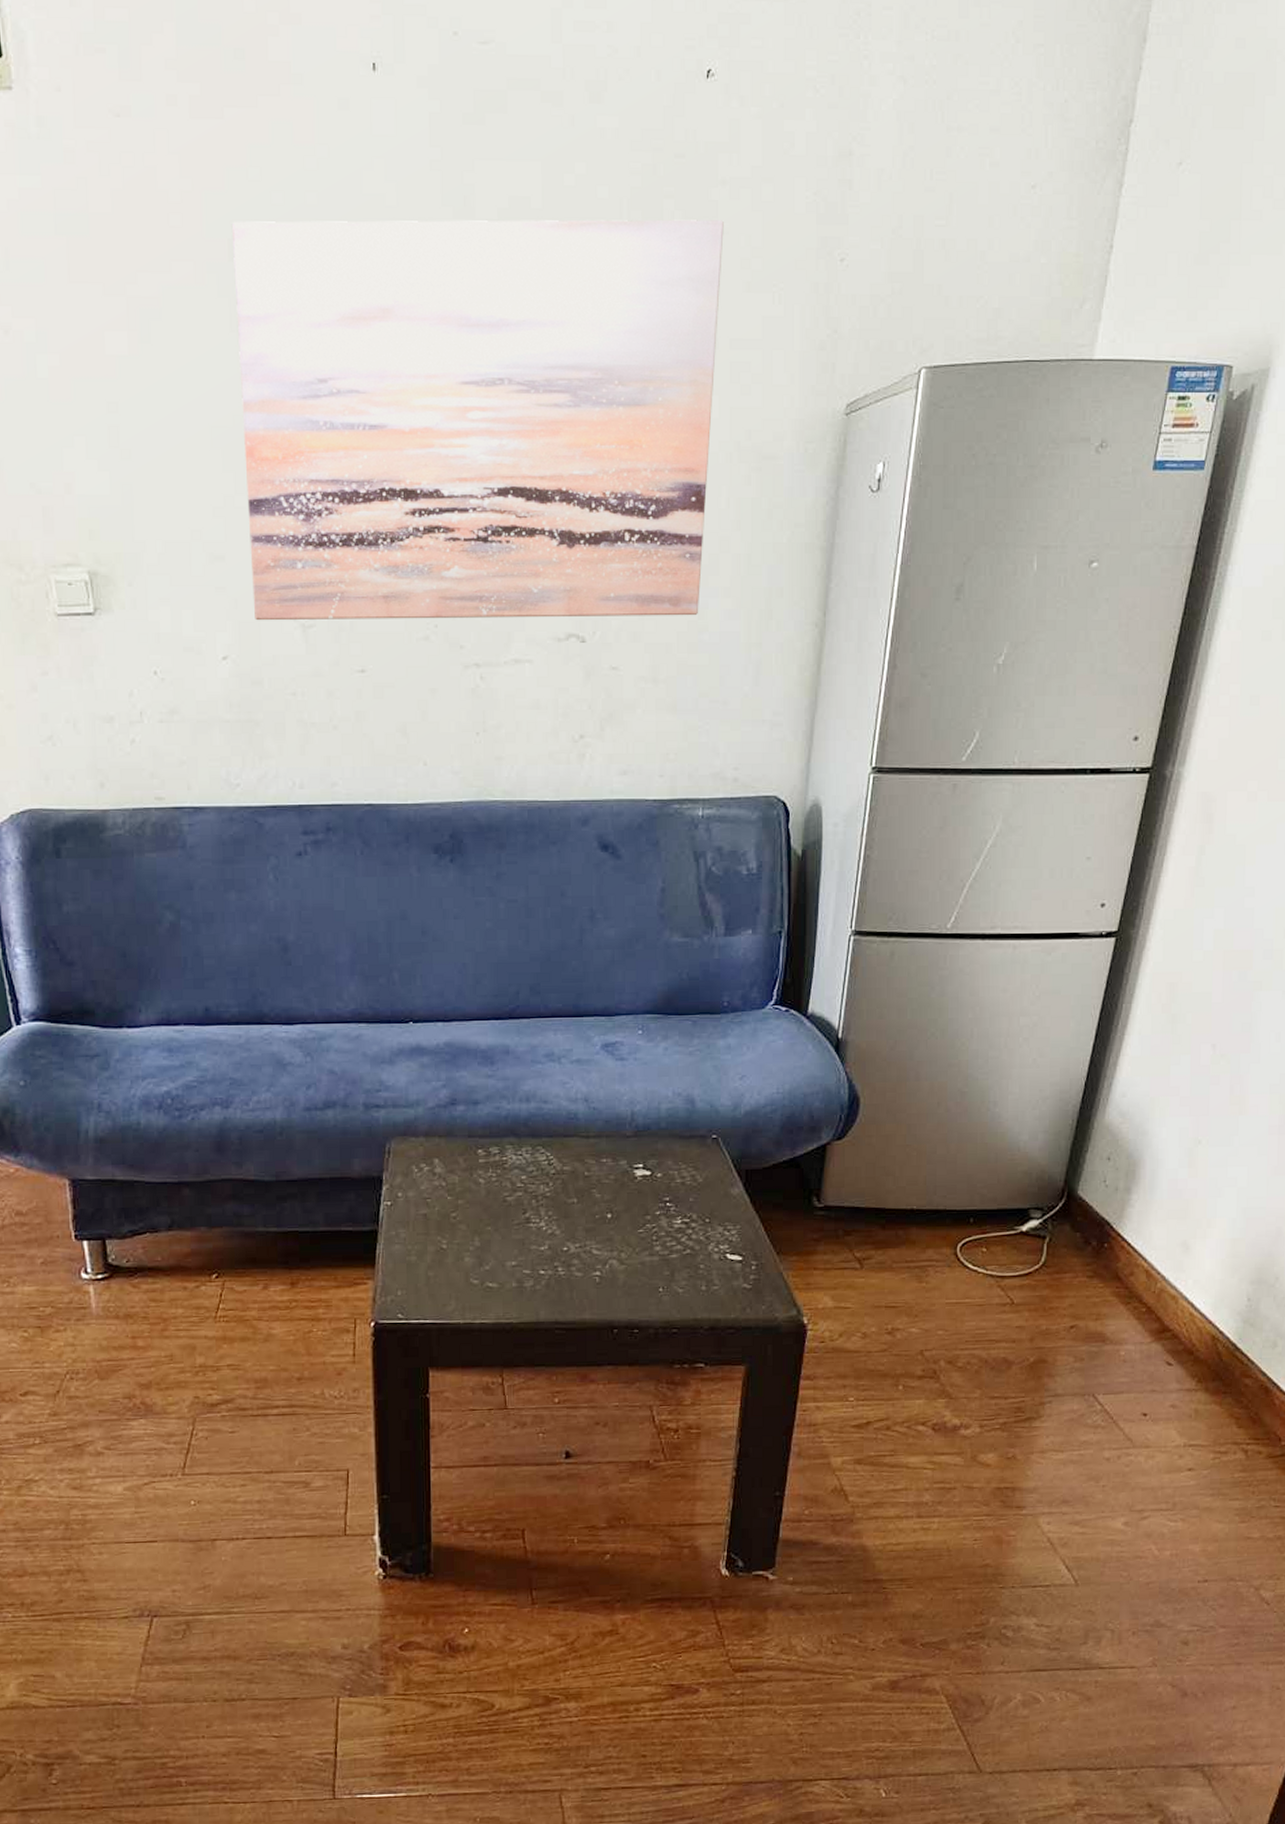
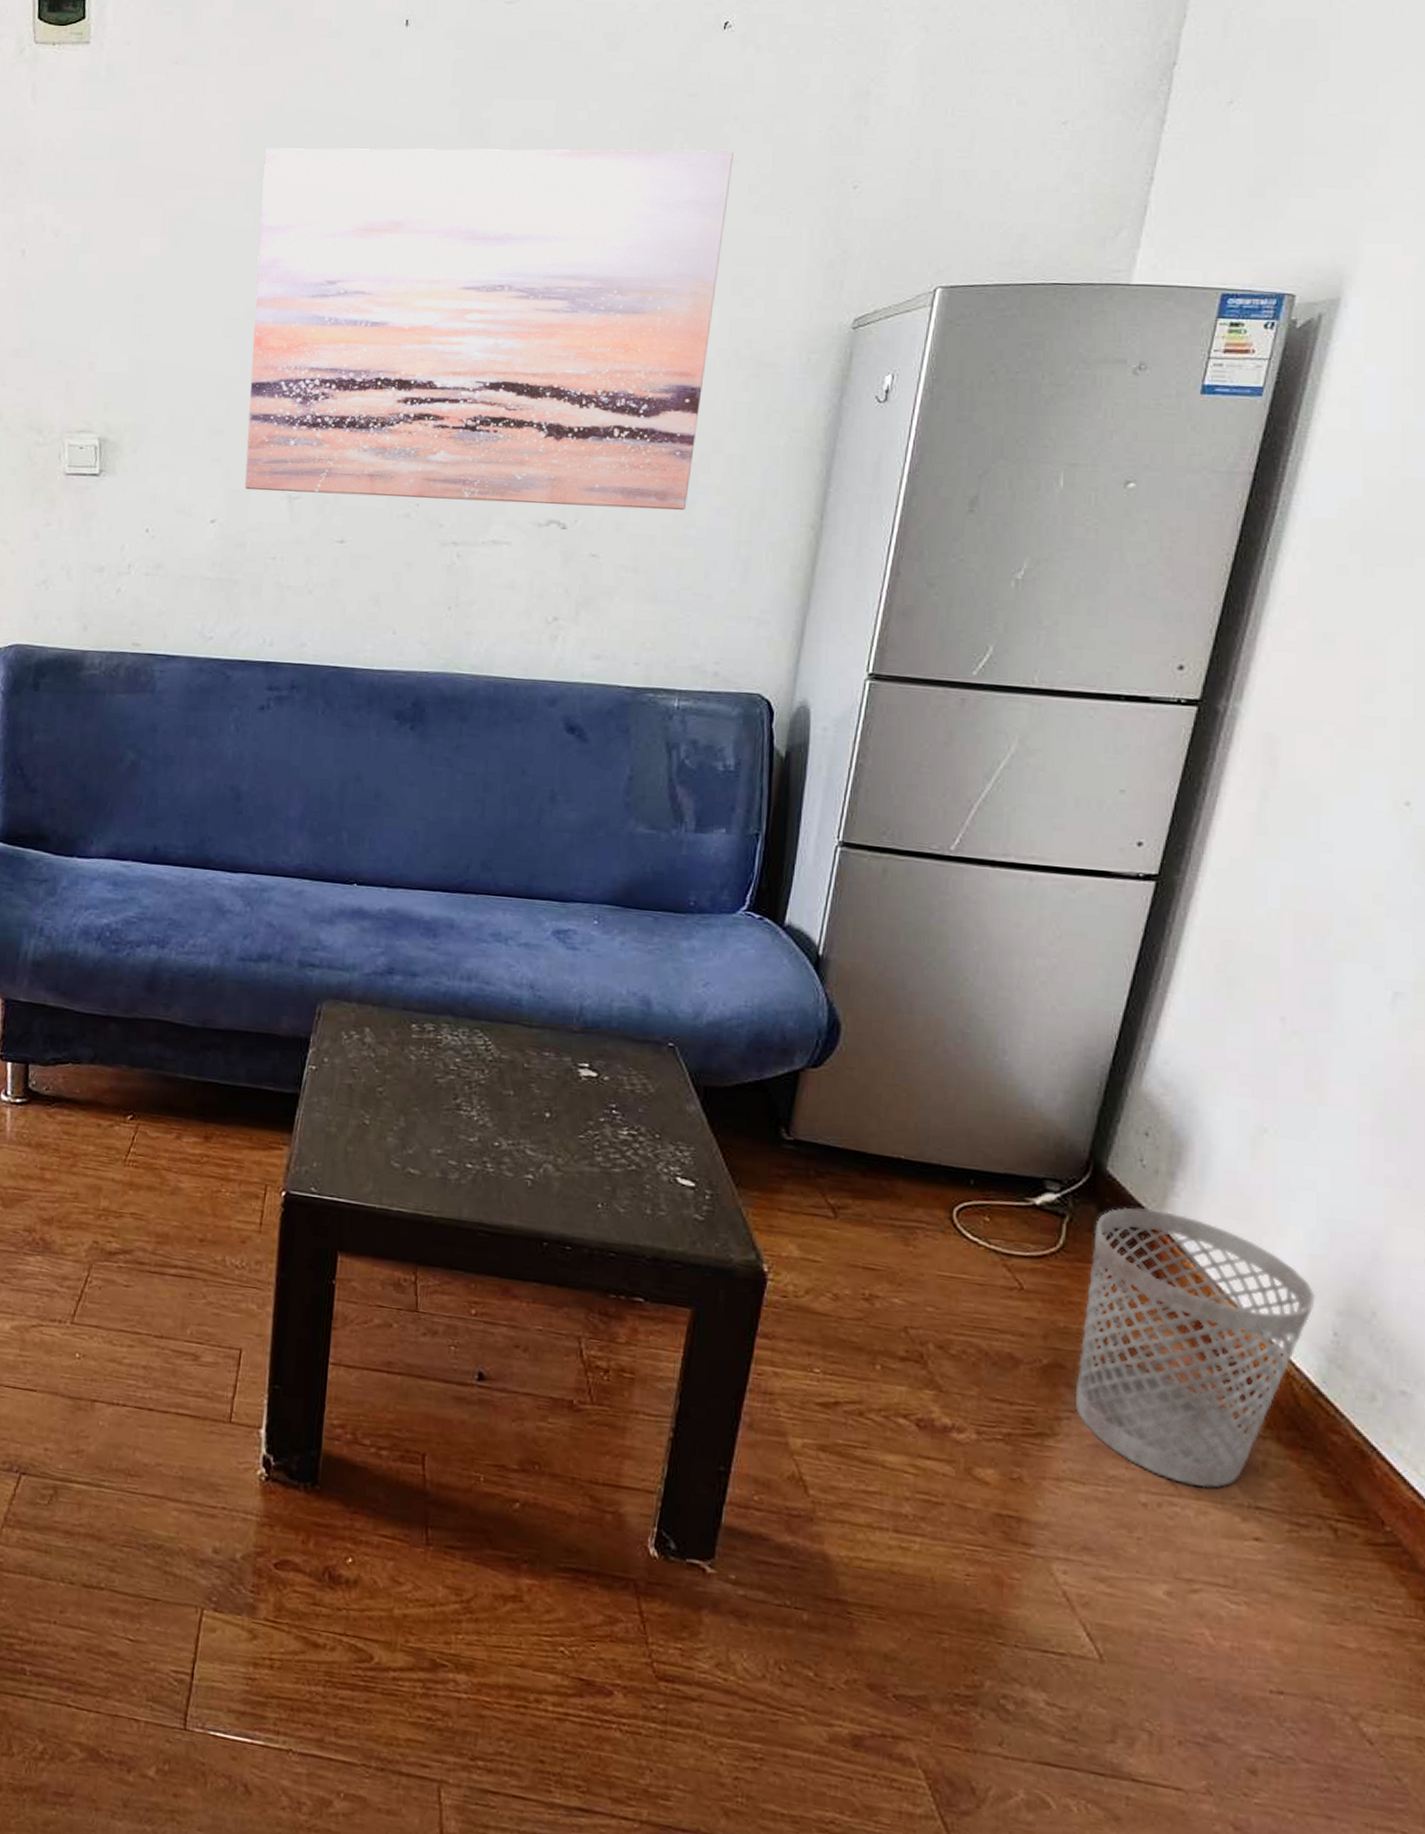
wastebasket: none [1055,1220,1235,1438] -> present [1075,1208,1315,1488]

